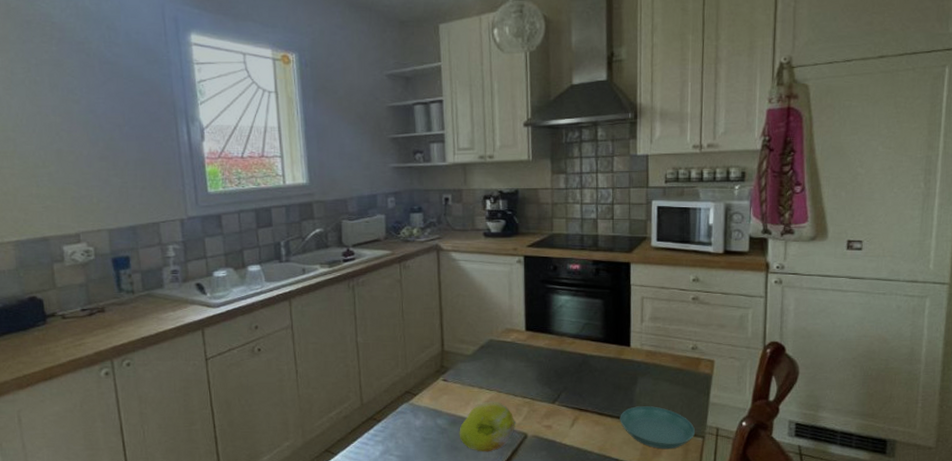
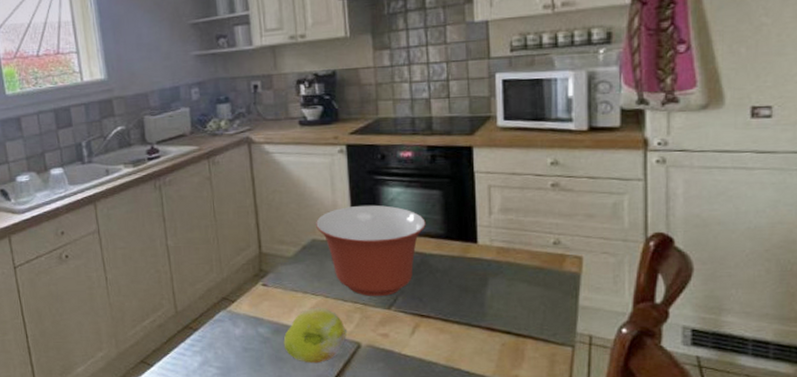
mixing bowl: none [494,310,588,392] -> present [316,205,426,296]
saucer: present [620,406,696,449] -> none [469,311,563,361]

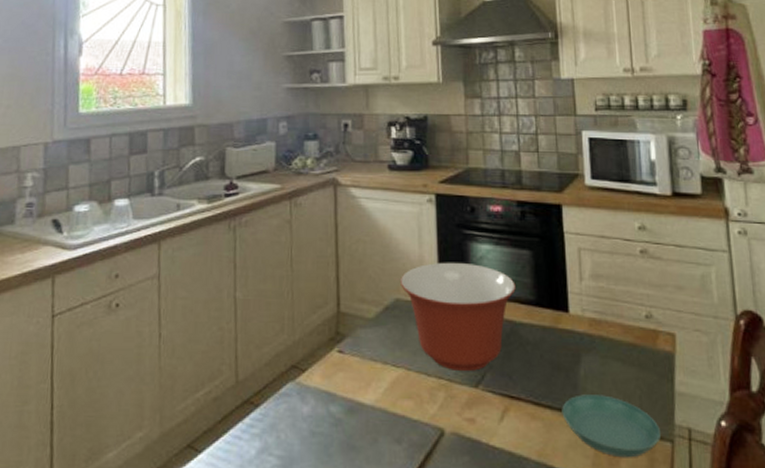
fruit: present [283,307,348,364] -> none [357,381,430,455]
saucer: none [469,311,563,361] -> present [562,394,662,458]

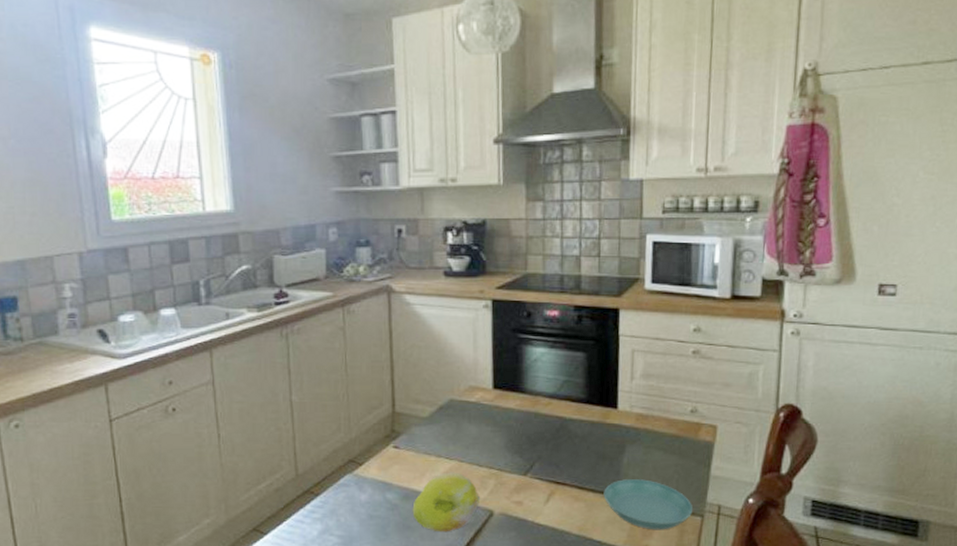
fruit: none [357,381,430,455] -> present [412,472,481,532]
mixing bowl: present [401,262,516,371] -> none [455,364,568,461]

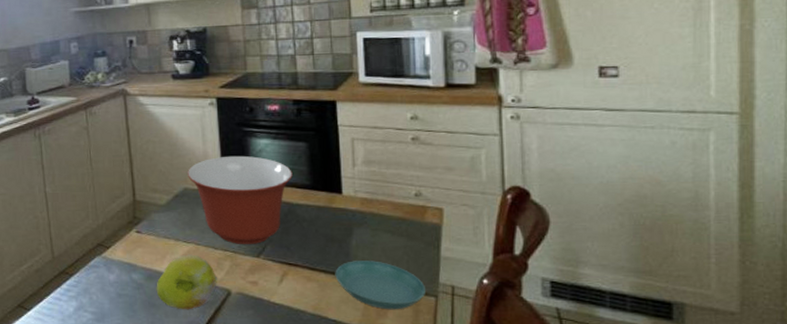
mixing bowl: none [455,364,568,461] -> present [188,155,293,244]

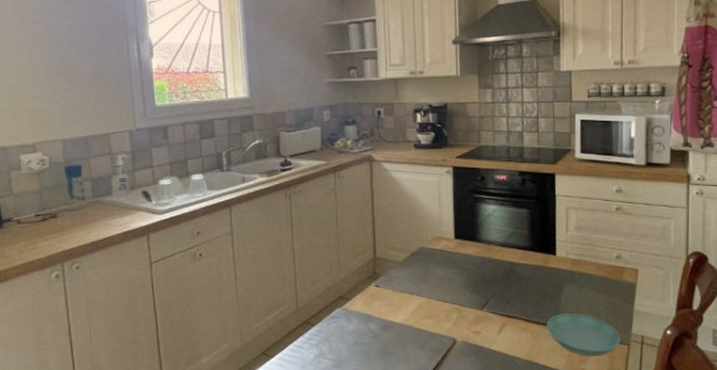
fruit: present [156,254,218,310] -> none [390,307,446,357]
mixing bowl: present [188,155,293,244] -> none [424,219,515,298]

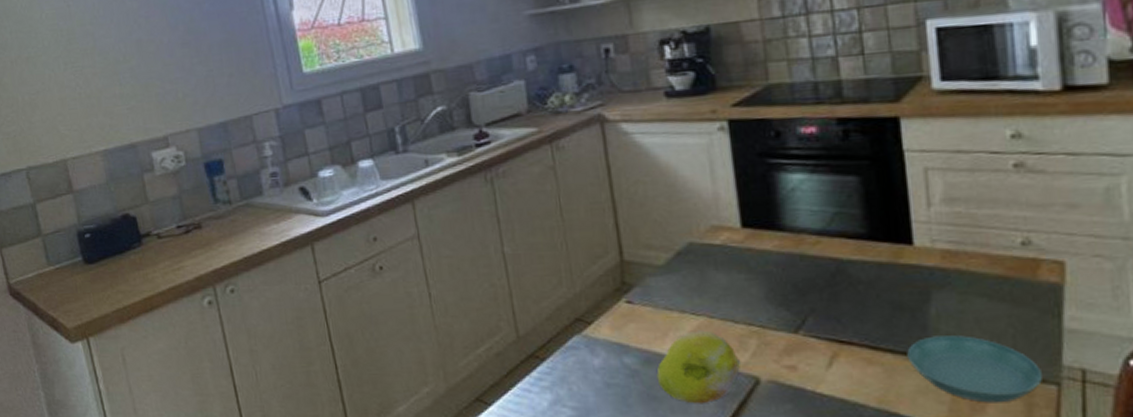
fruit: none [390,307,446,357] -> present [656,330,742,404]

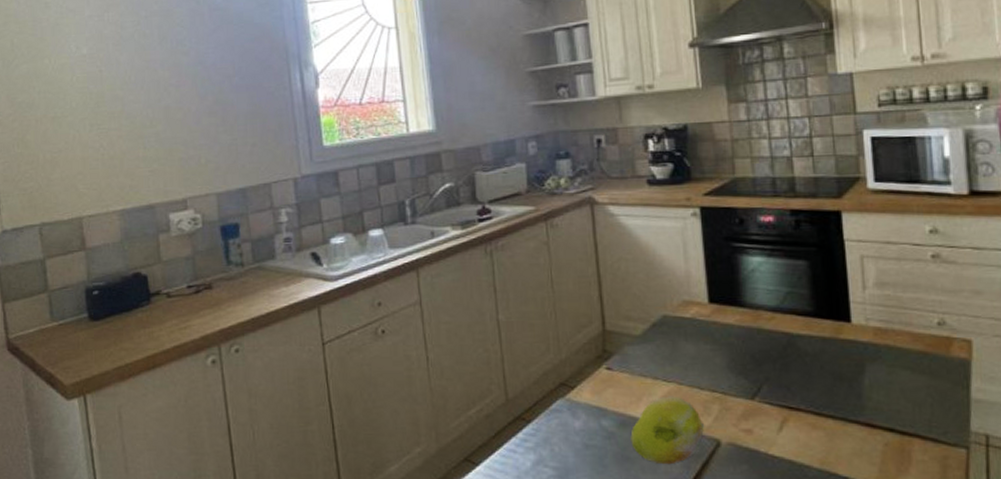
saucer: present [907,335,1044,403] -> none [845,404,956,465]

